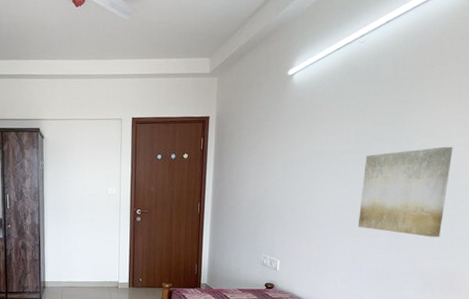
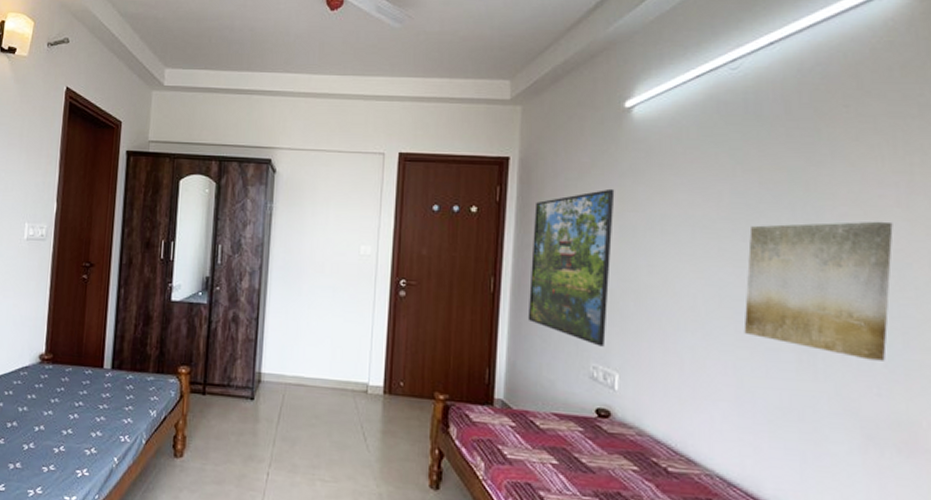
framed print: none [222,135,280,244] -> present [527,188,615,347]

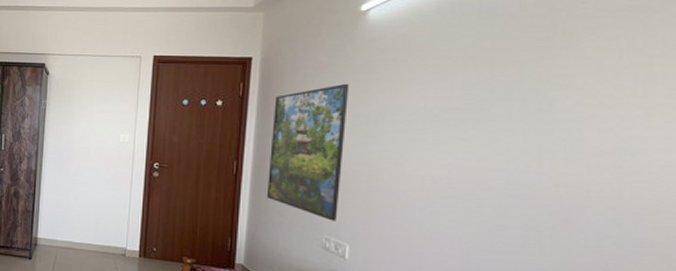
wall art: present [743,221,893,361] -> none [471,109,628,239]

